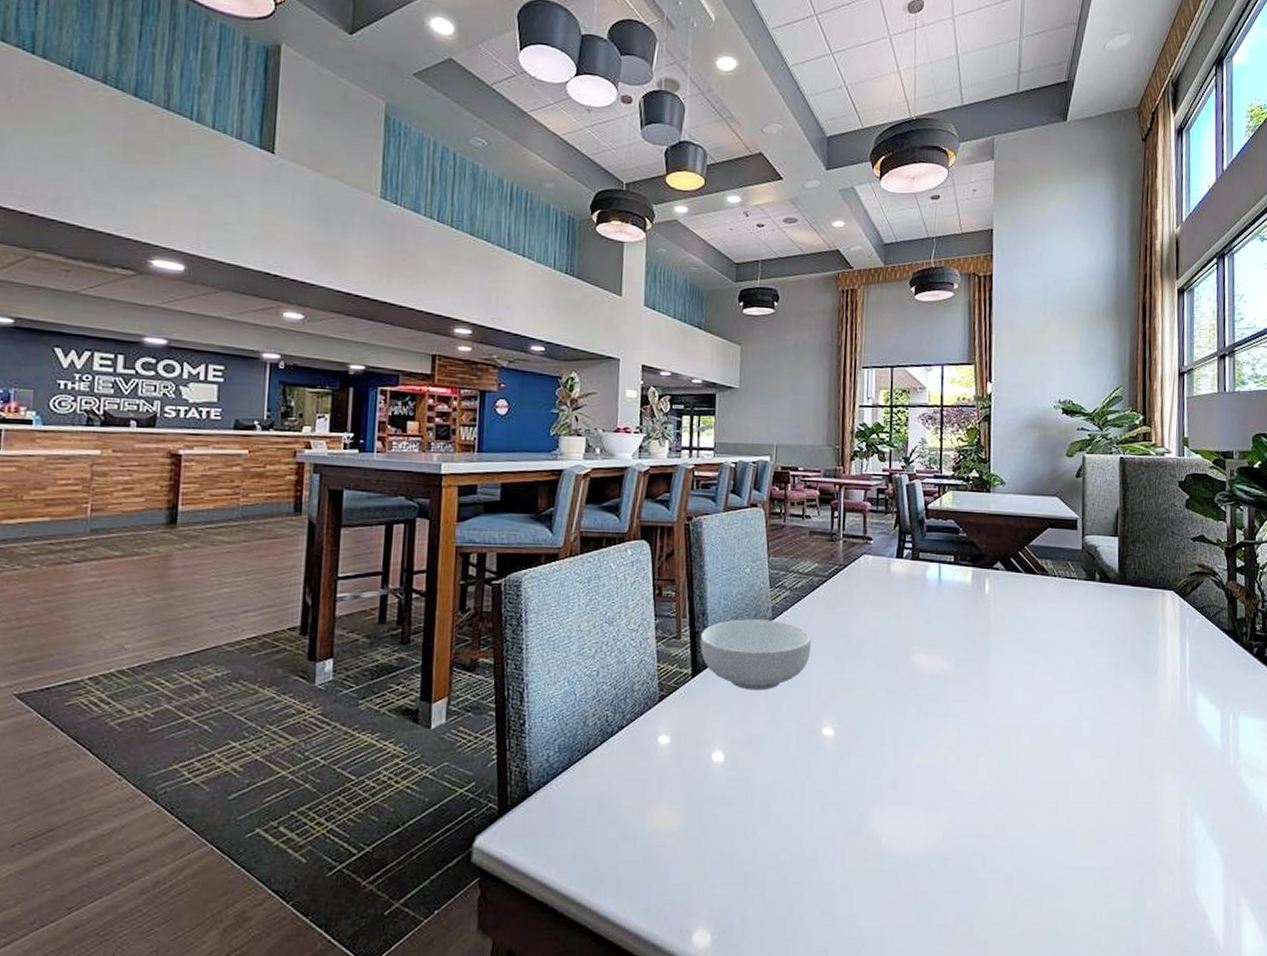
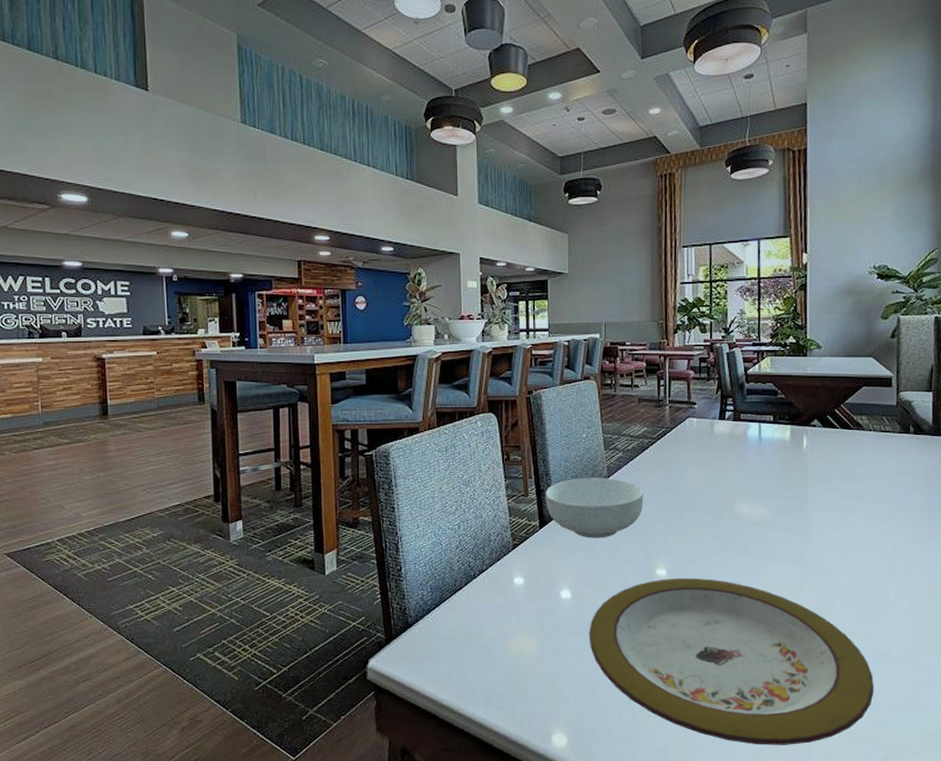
plate: none [742,740,1059,942] -> present [589,578,875,745]

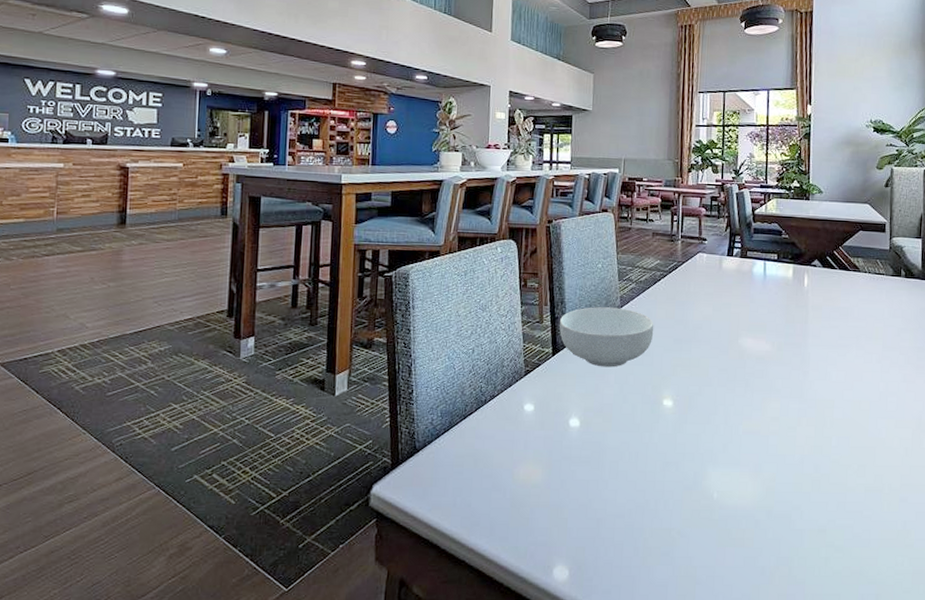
plate: present [589,578,875,745] -> none [595,409,867,581]

